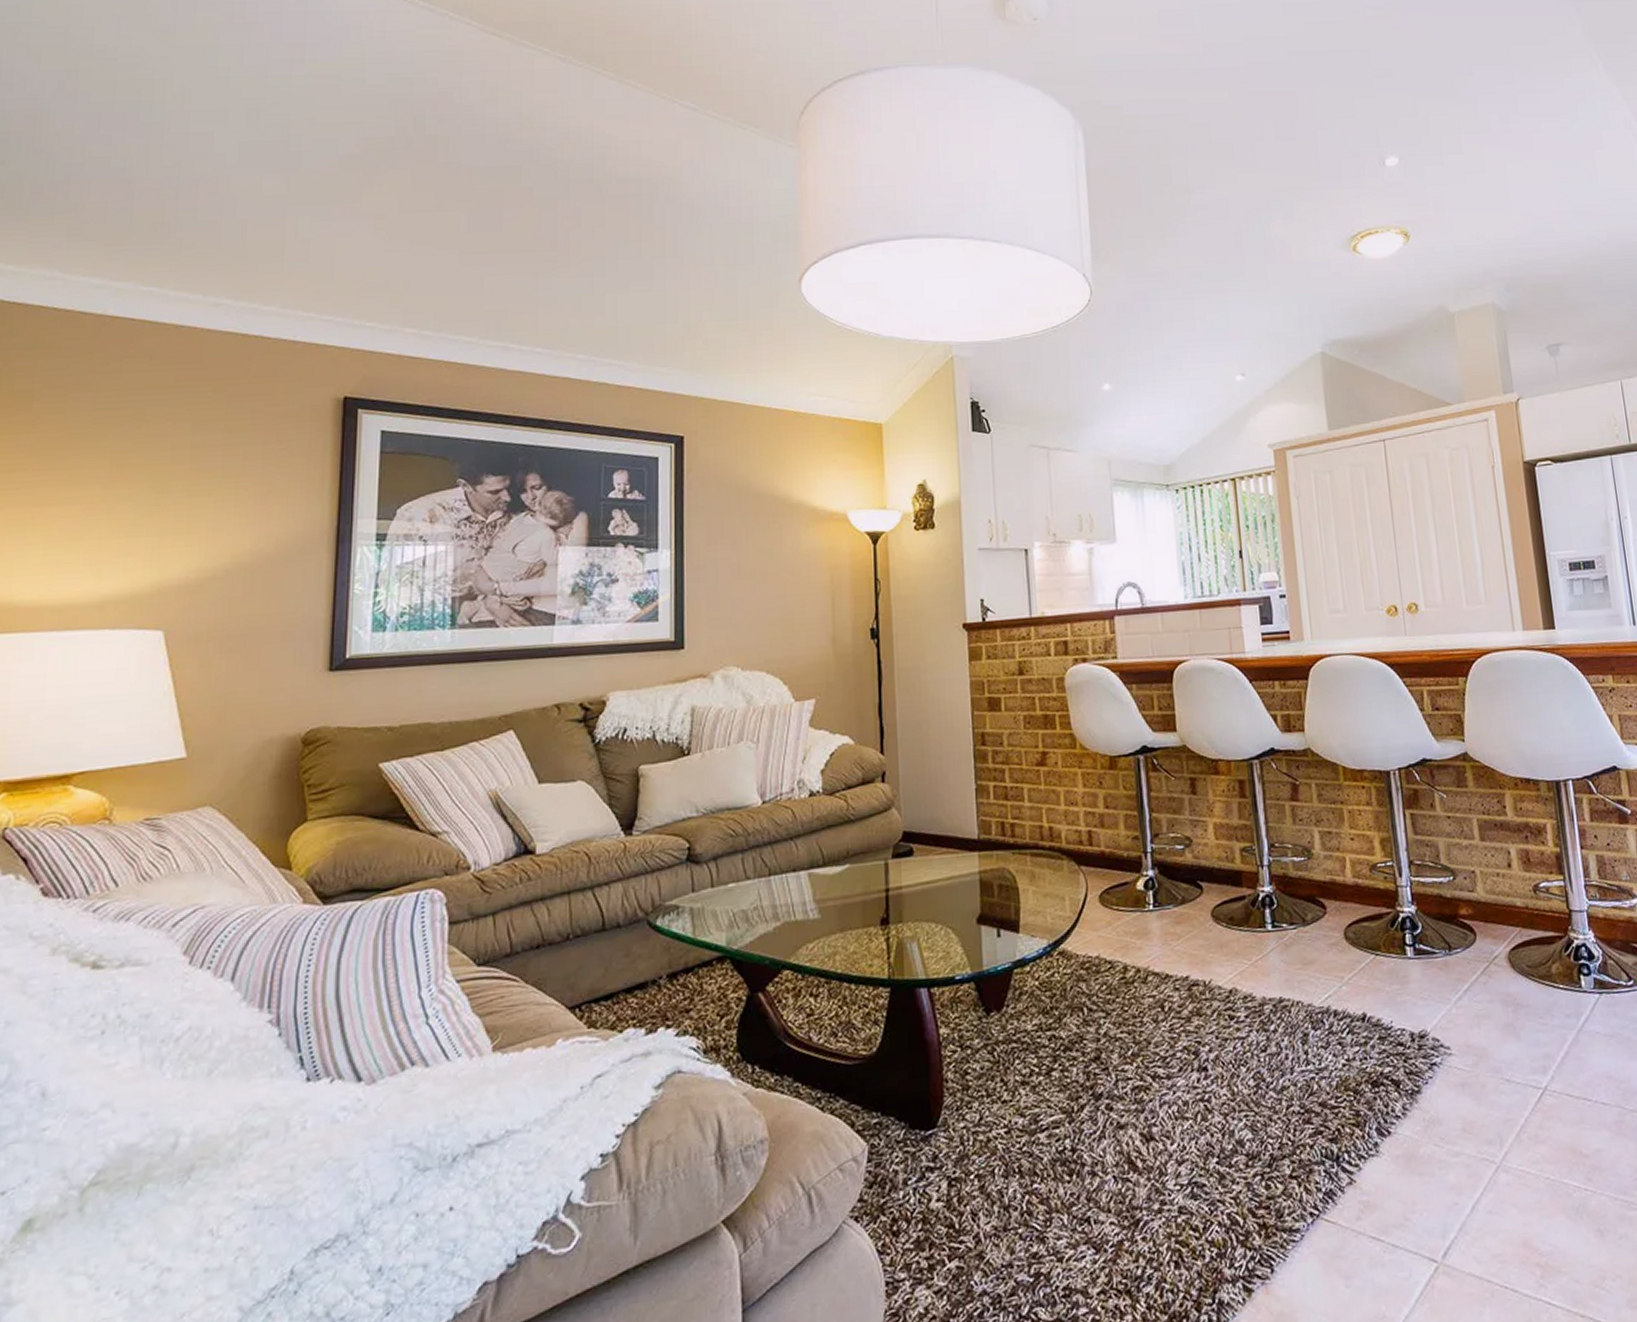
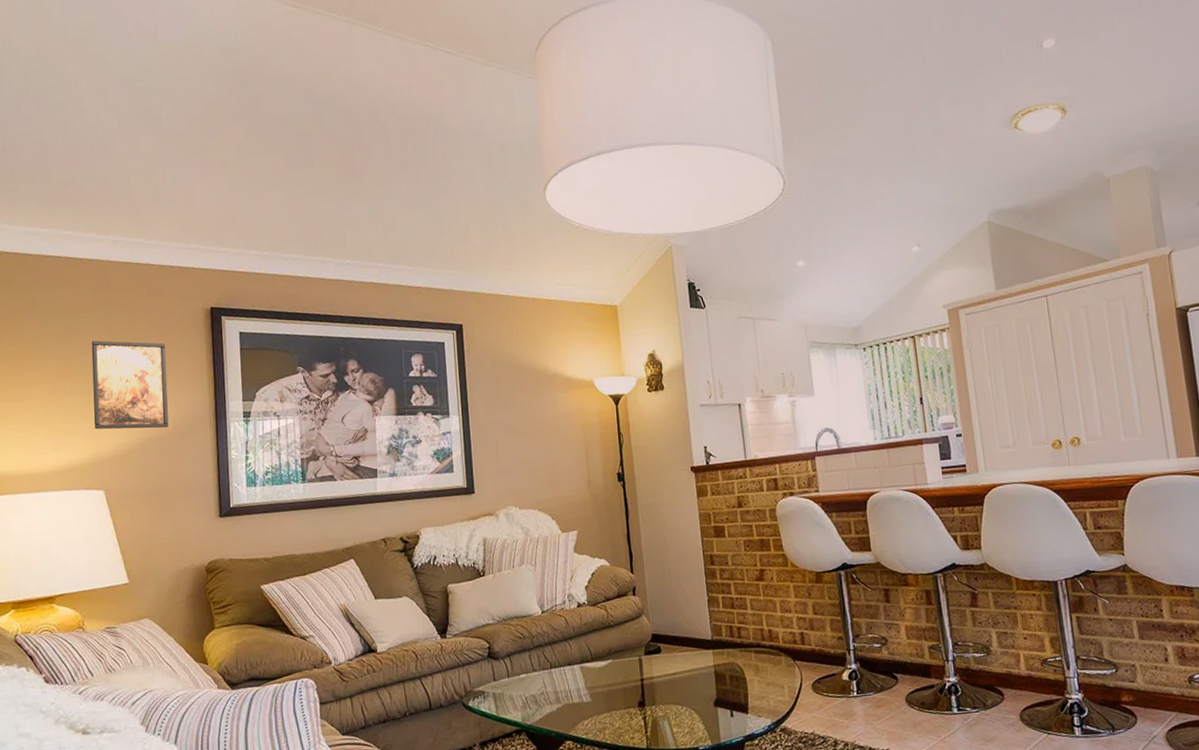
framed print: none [158,431,274,551] -> present [91,340,169,430]

